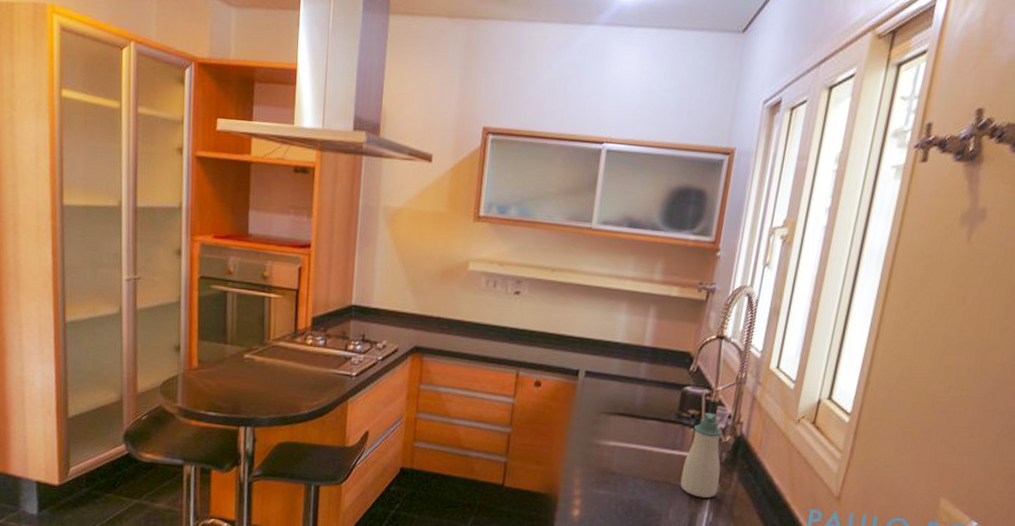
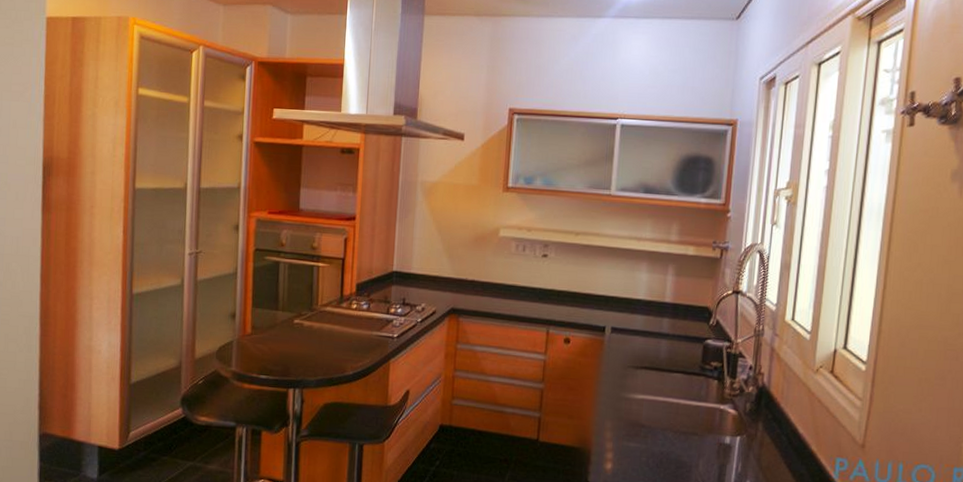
soap bottle: present [680,412,723,499] -> none [707,364,746,449]

